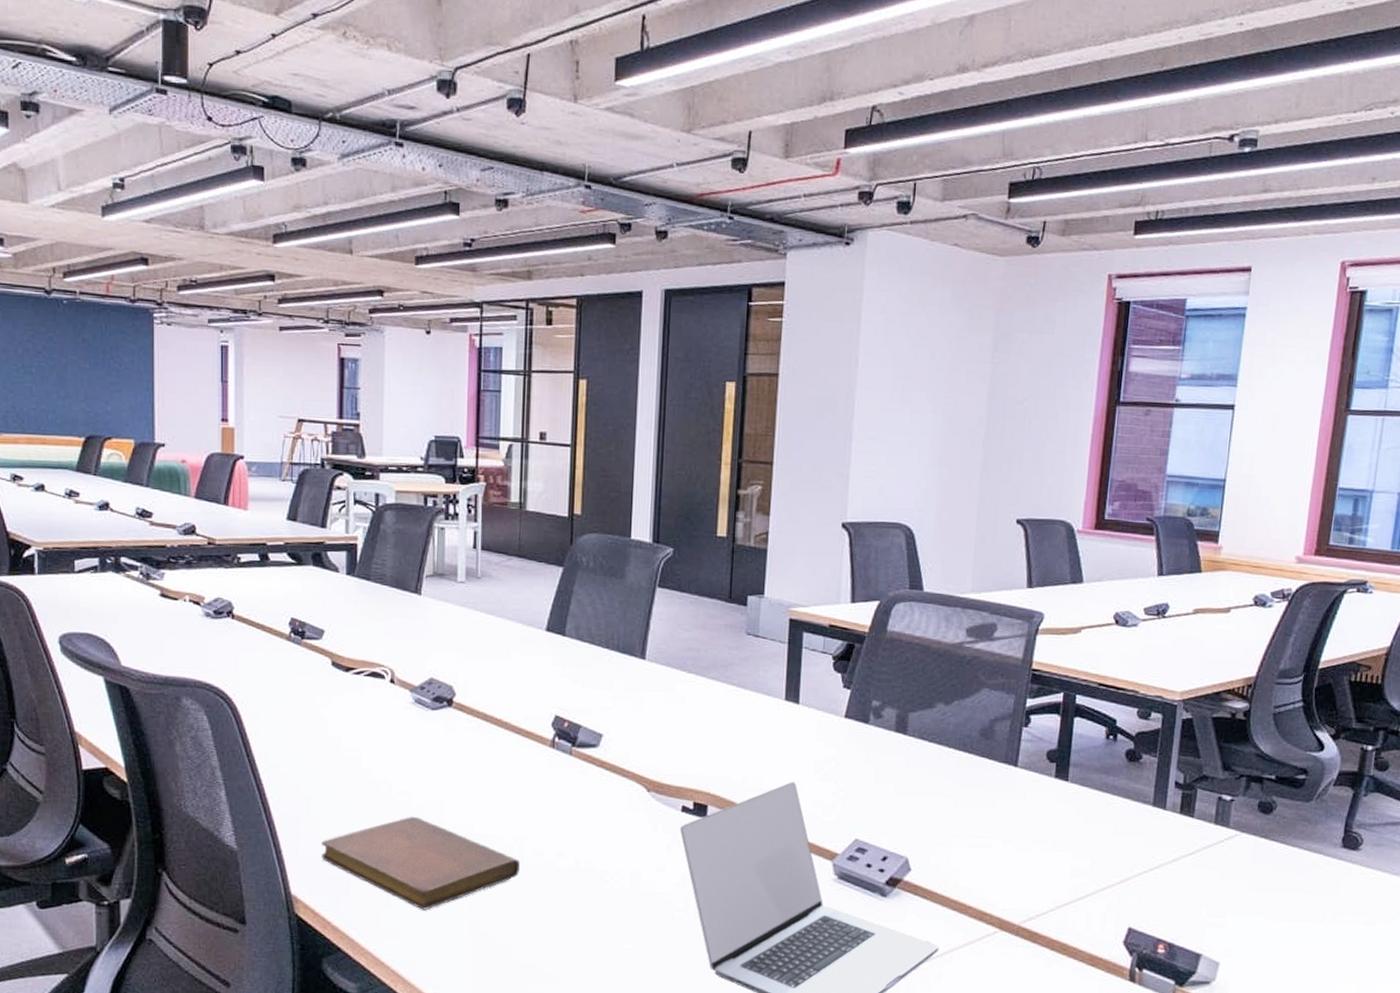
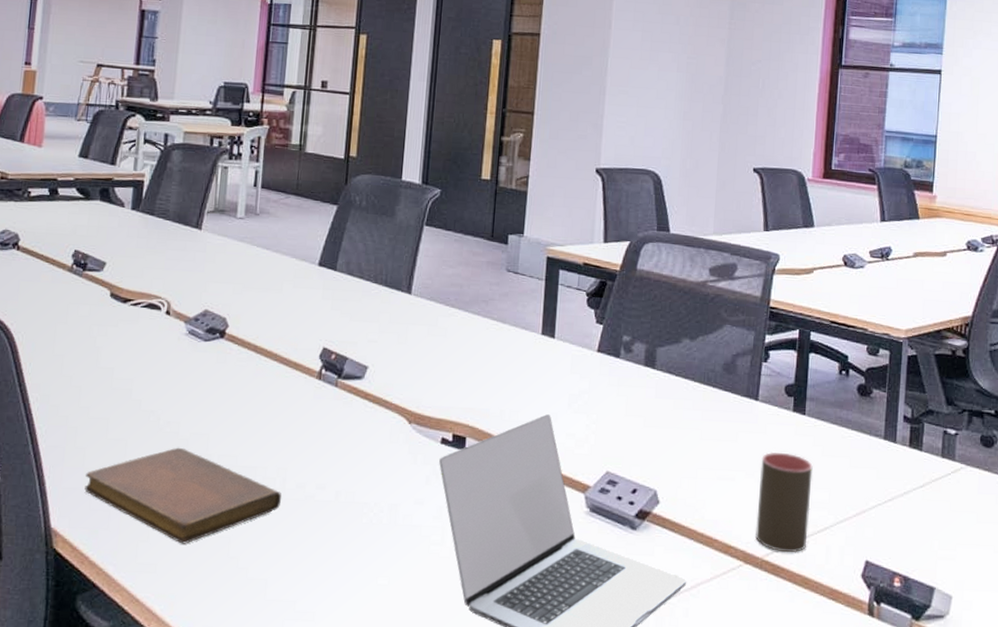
cup: none [1012,819,1075,920] -> present [755,451,813,553]

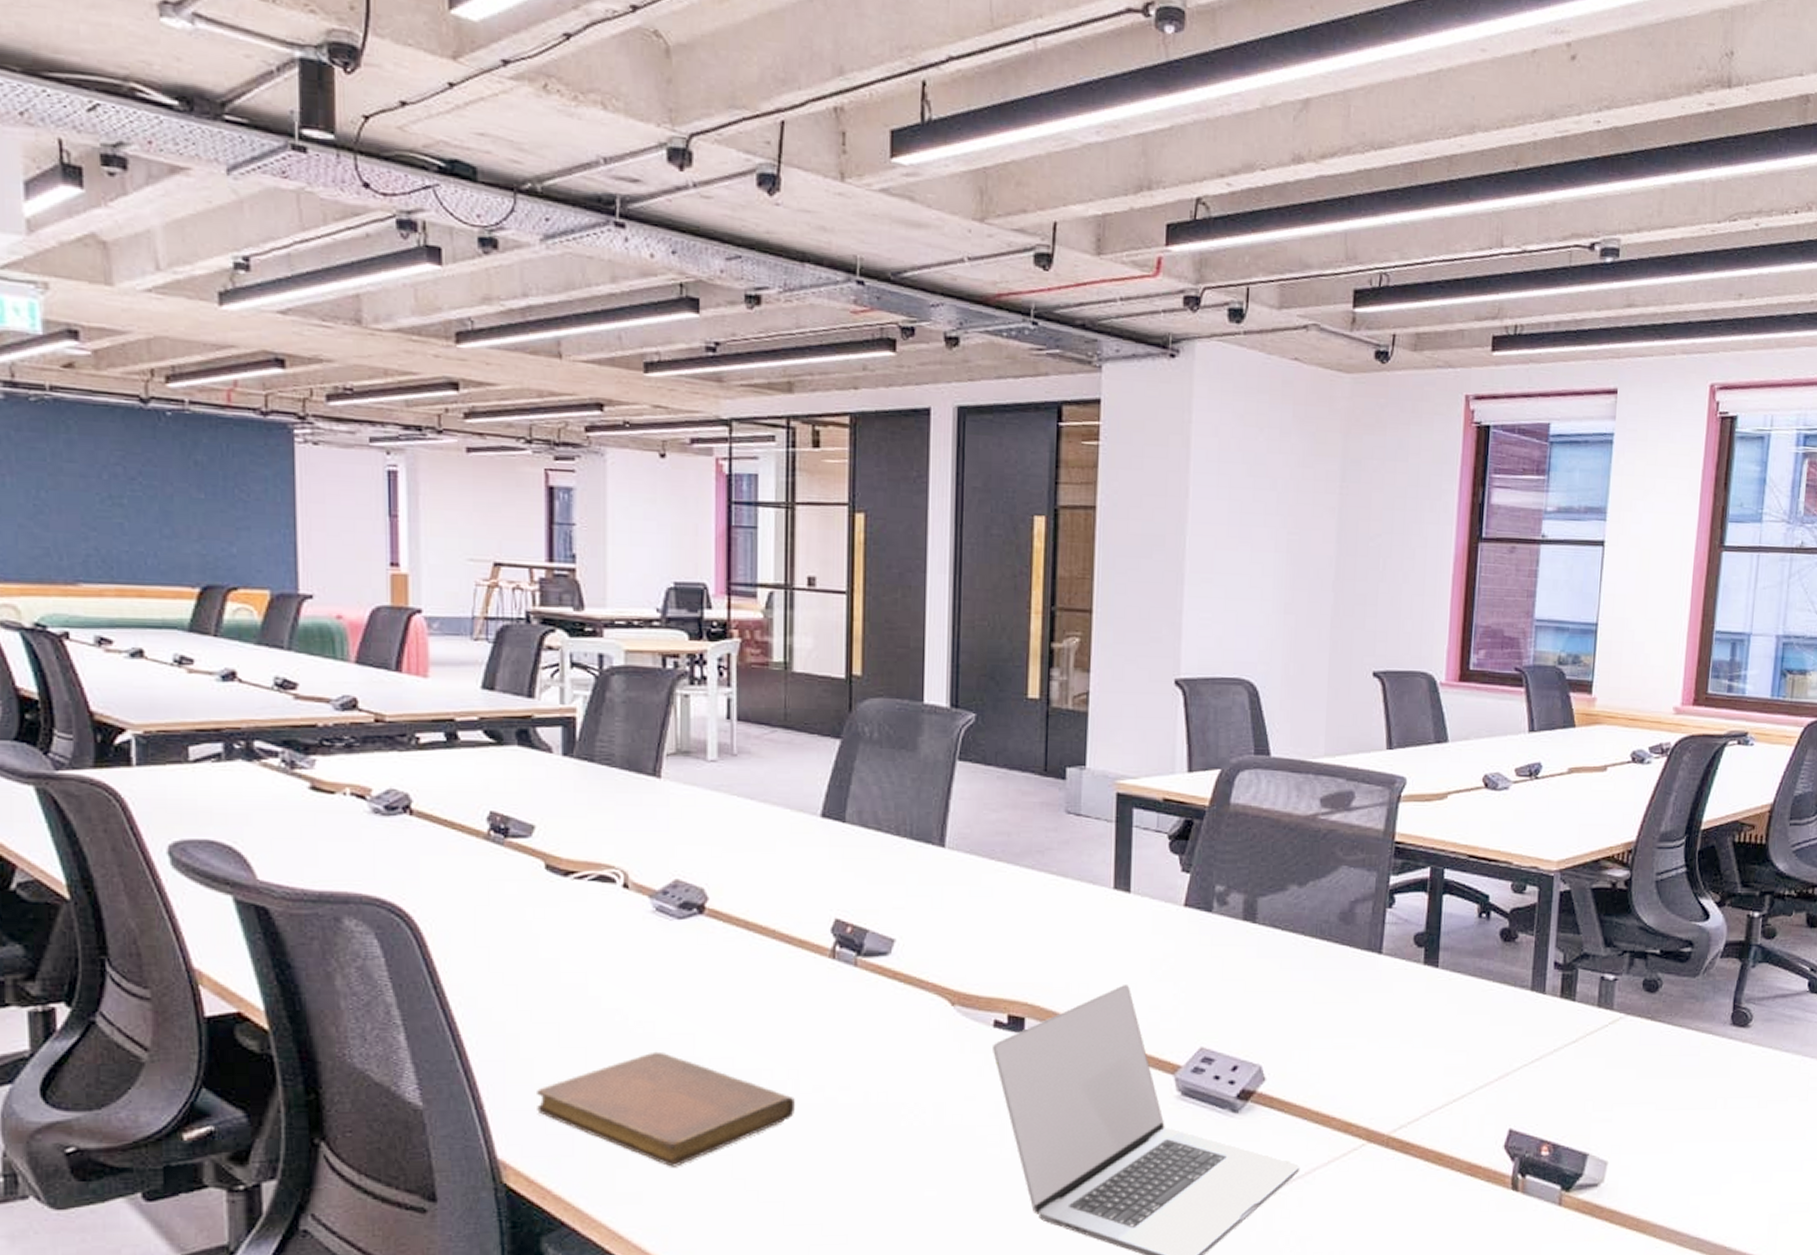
cup: present [755,451,813,553] -> none [1380,1012,1448,1127]

